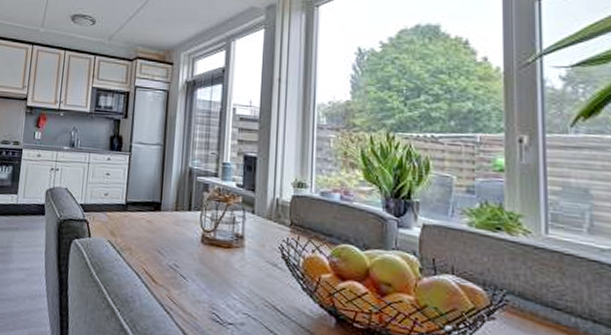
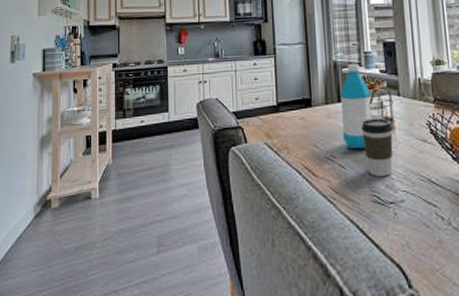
water bottle: none [188,173,224,262] -> present [339,64,371,149]
coffee cup: none [209,232,243,295] -> present [361,118,393,176]

